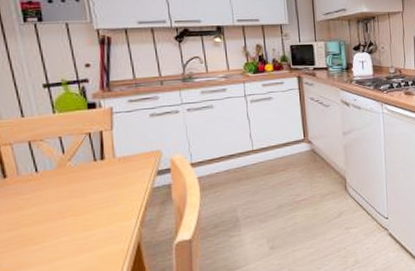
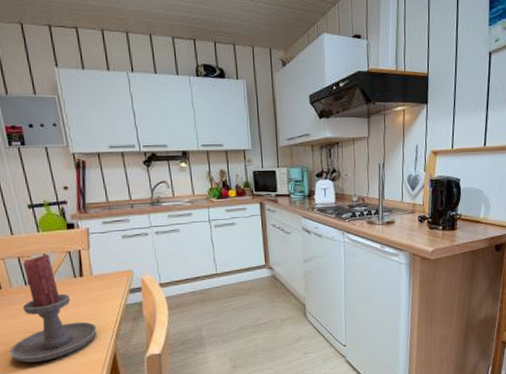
candle holder: none [13,137,119,260] -> present [9,255,97,363]

